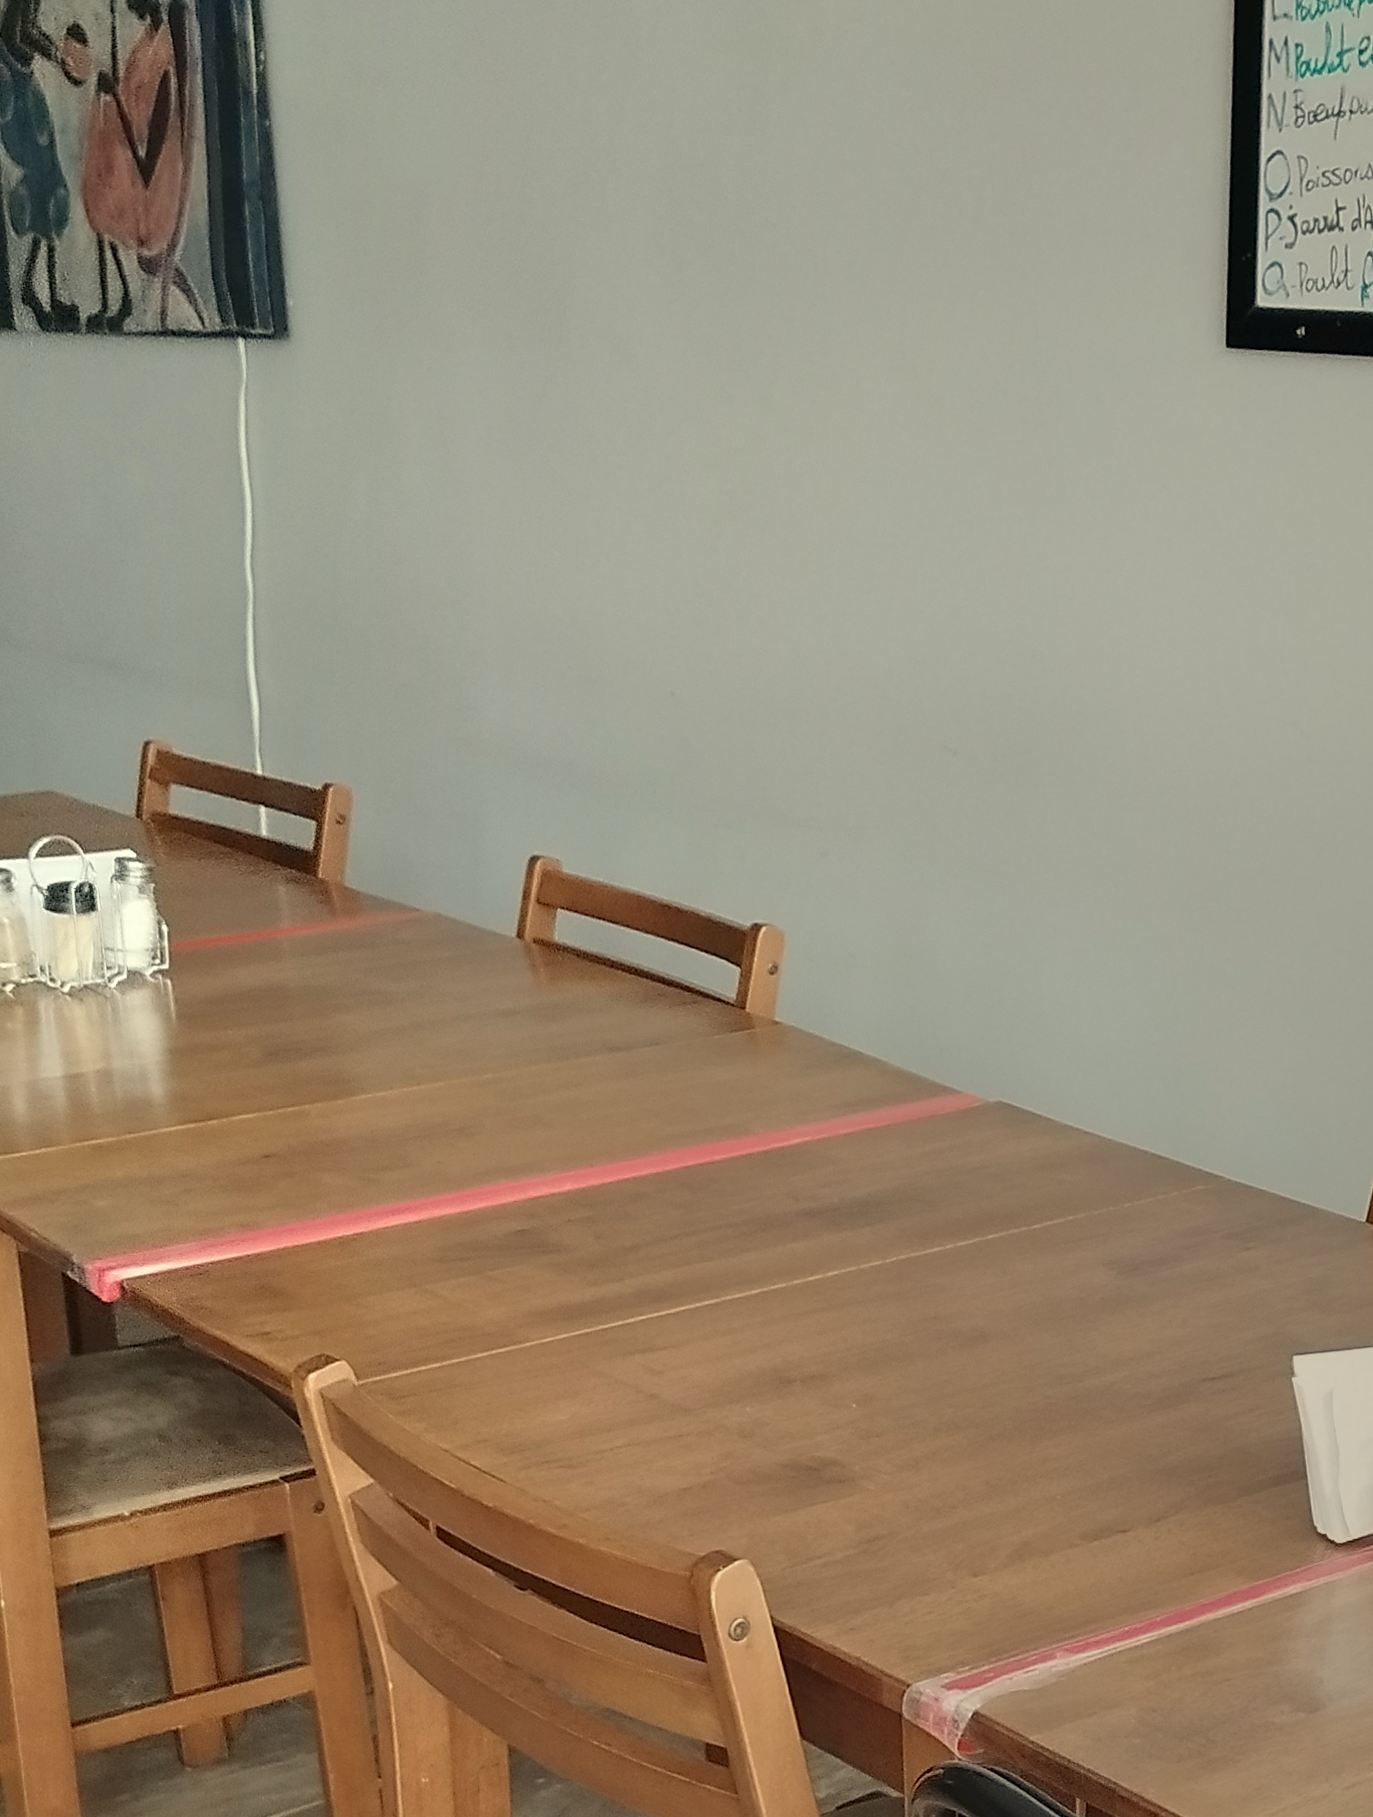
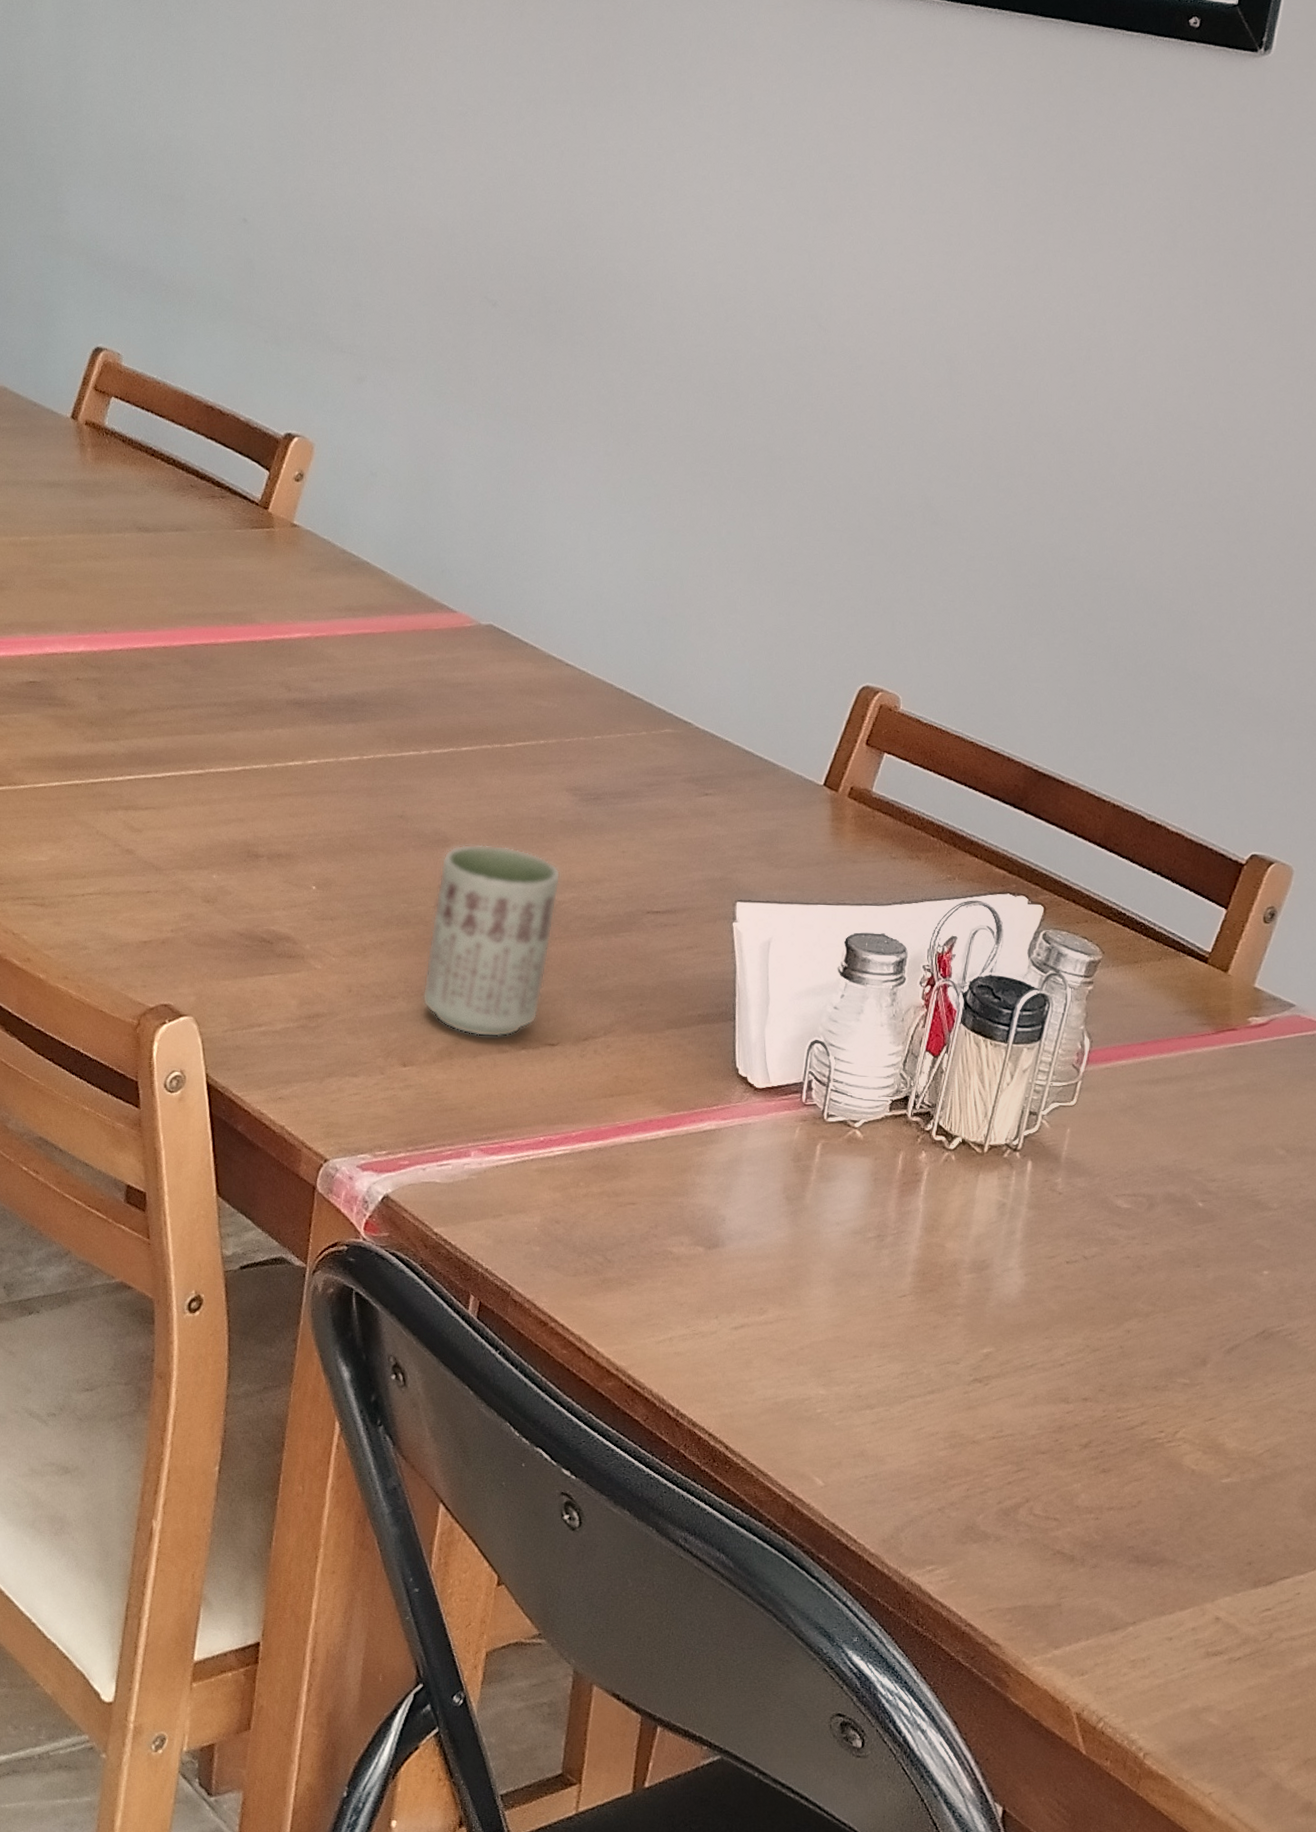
cup: none [982,1332,1110,1535] -> present [422,844,561,1038]

